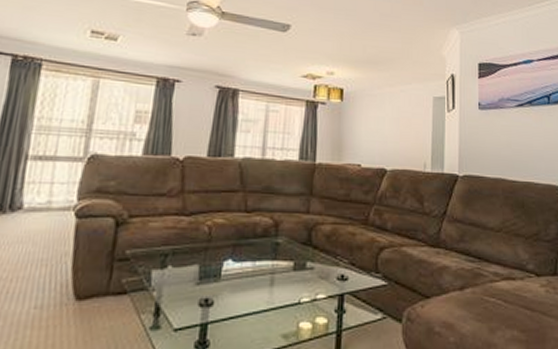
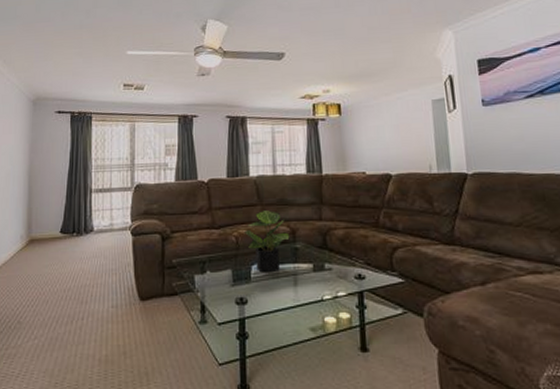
potted plant: none [220,197,272,270] -> present [245,209,290,273]

